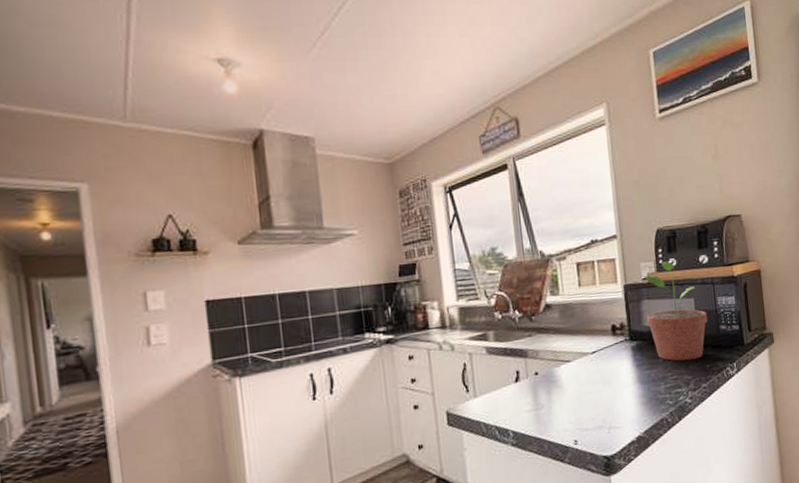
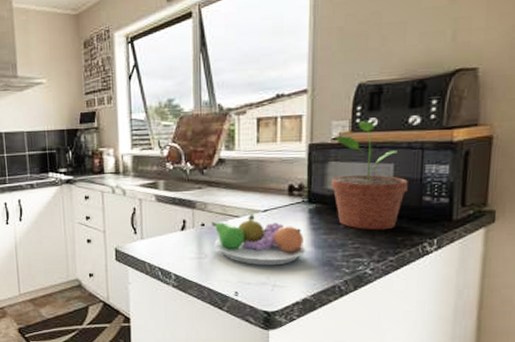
fruit bowl: none [544,357,635,410] -> present [211,214,307,266]

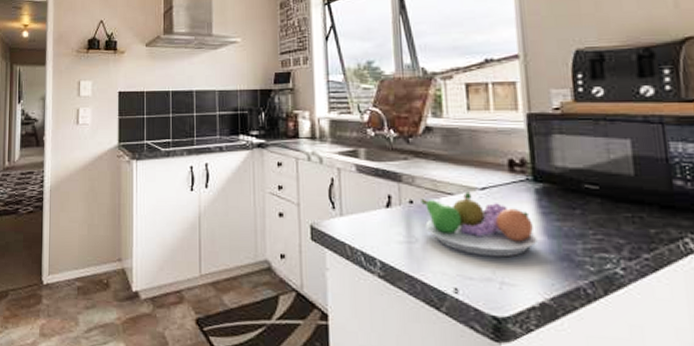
potted plant: present [332,121,408,230] -> none [554,90,653,219]

